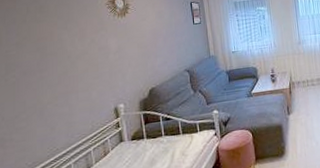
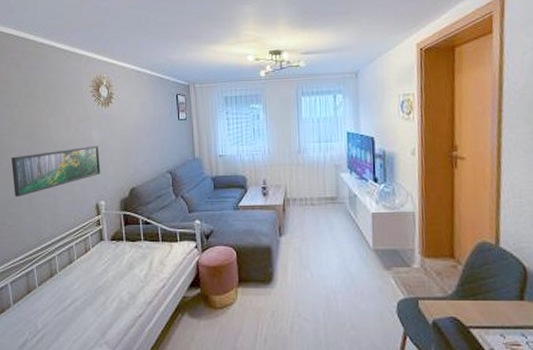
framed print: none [18,53,119,111] -> present [11,145,101,197]

